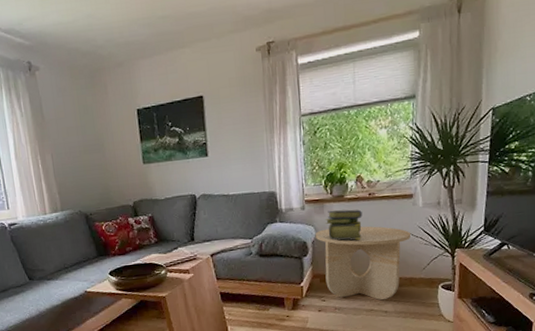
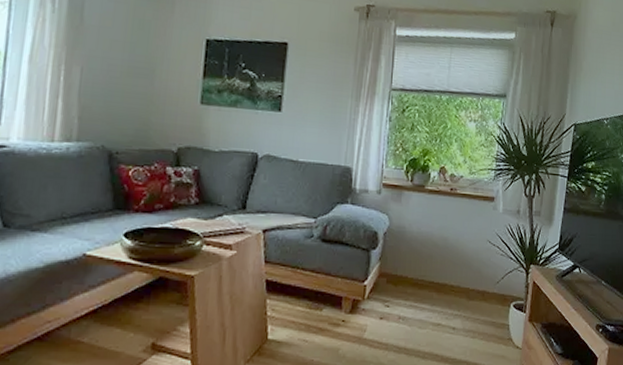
side table: present [315,226,411,300] -> none [388,220,488,313]
stack of books: present [325,209,362,240] -> none [401,199,442,239]

